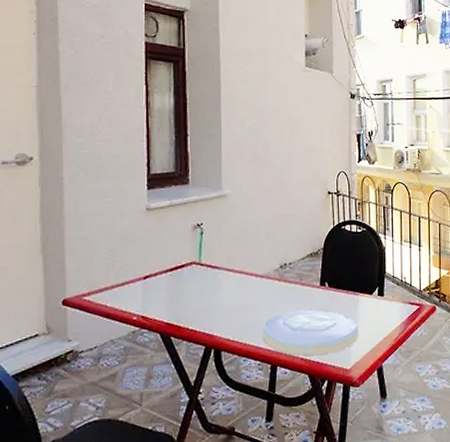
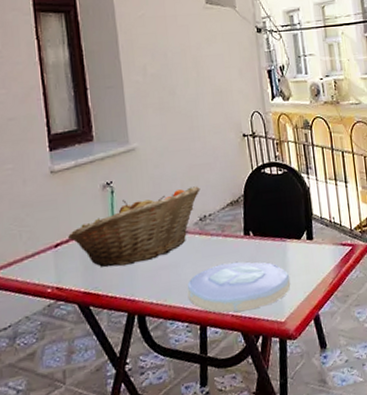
fruit basket: none [157,235,283,303] -> present [68,186,200,268]

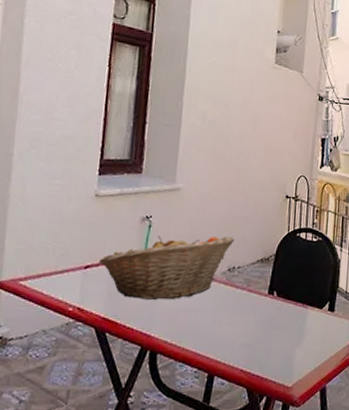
plate: present [186,261,291,313] -> none [202,317,305,369]

